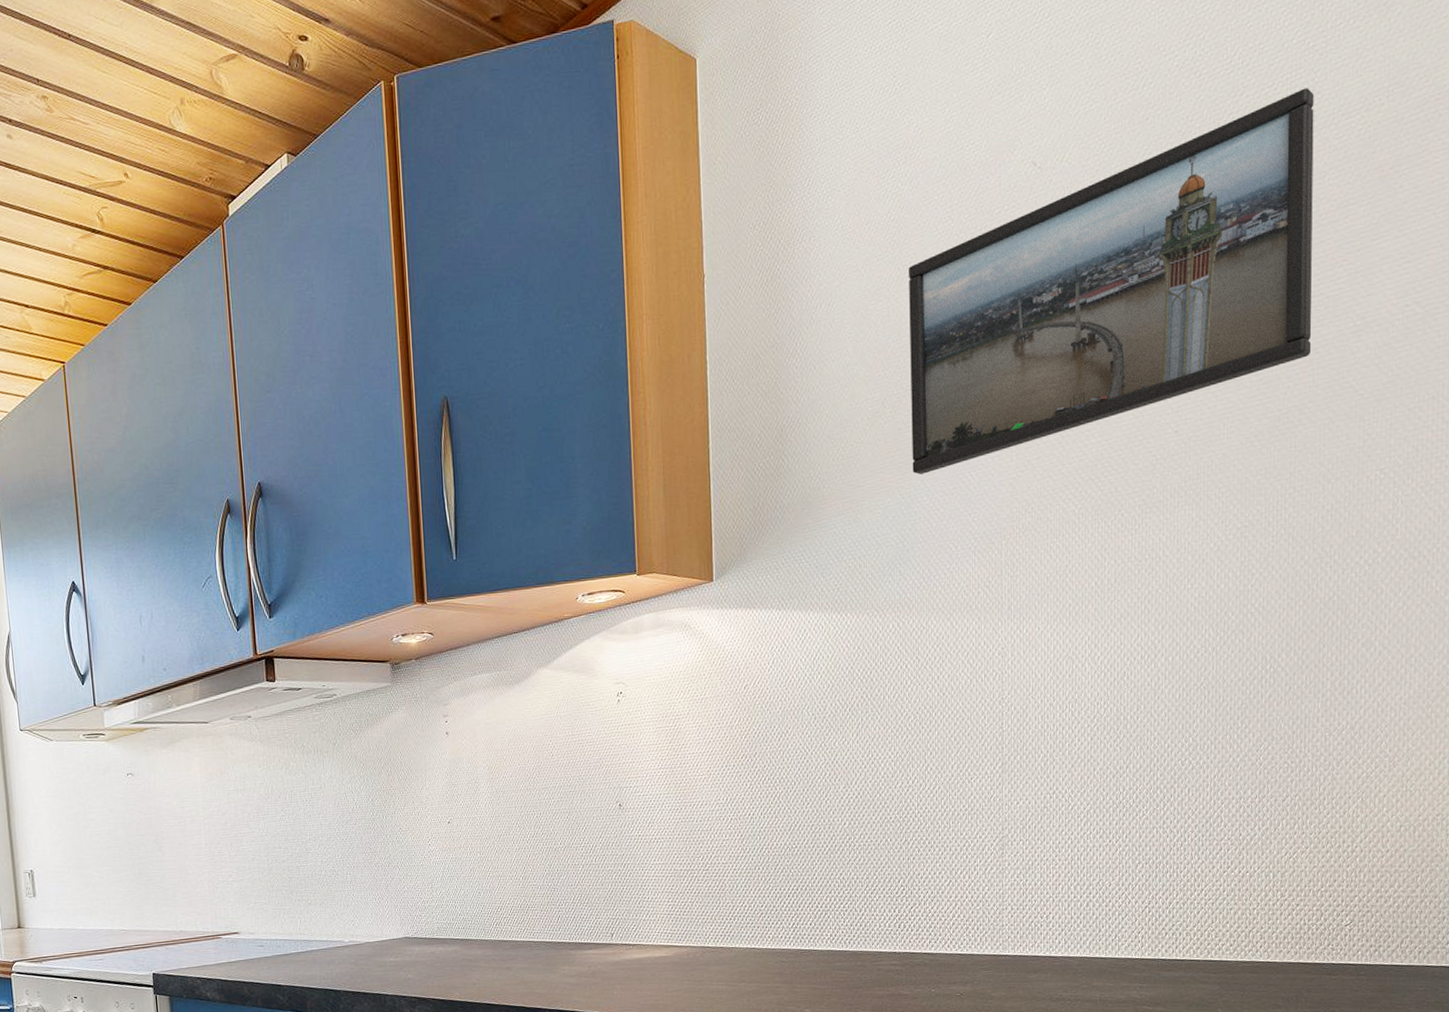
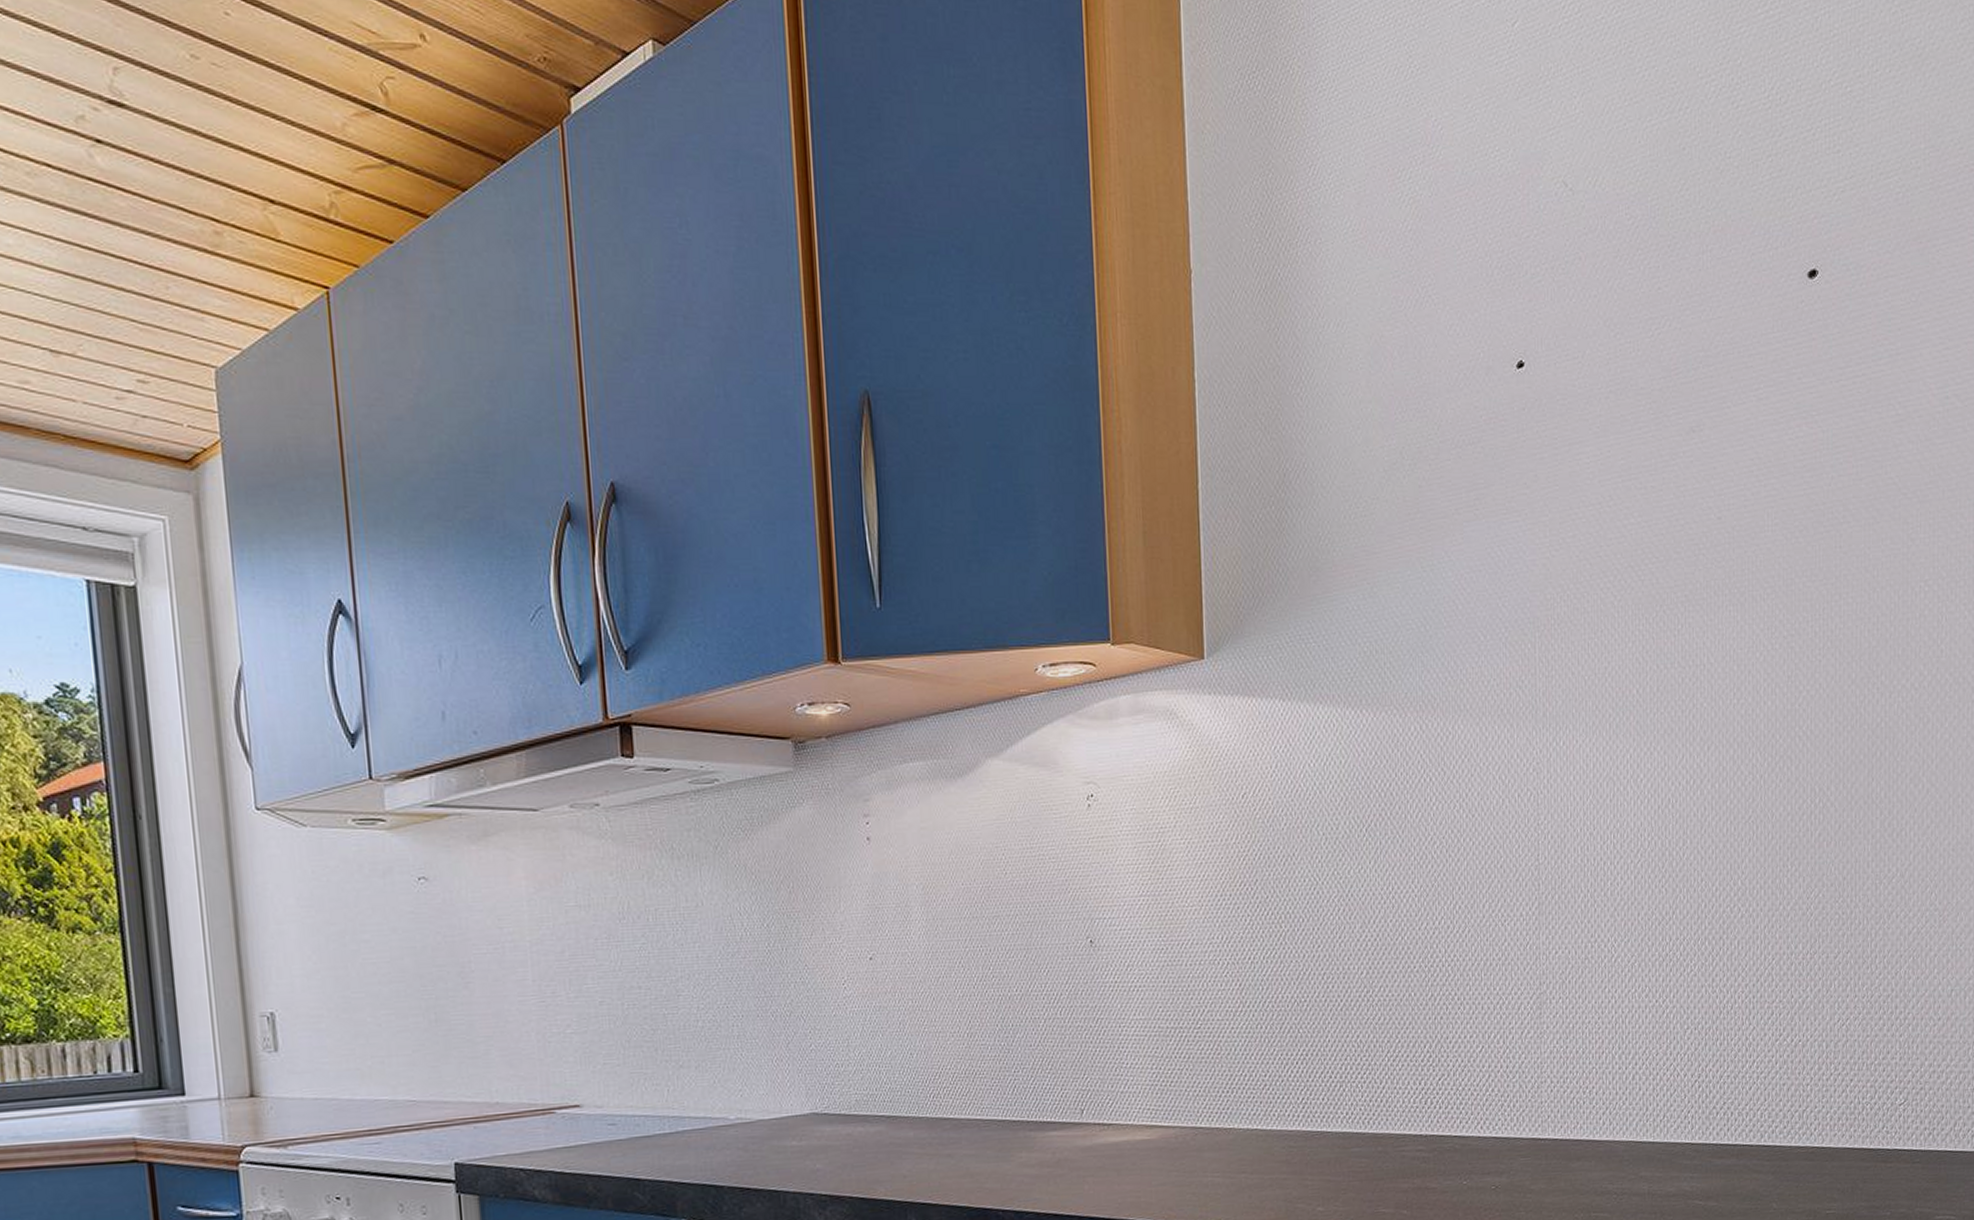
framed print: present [909,88,1314,474] -> none [1428,138,1855,544]

